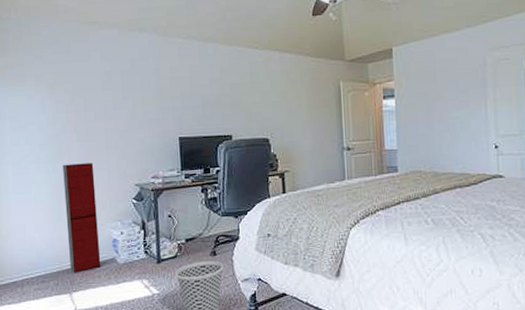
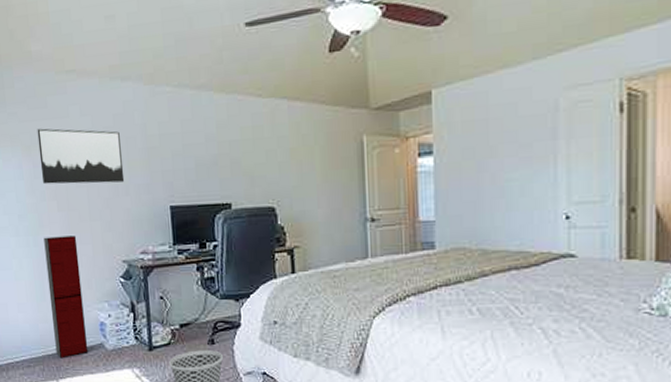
wall art: none [60,70,139,118] -> present [37,128,125,185]

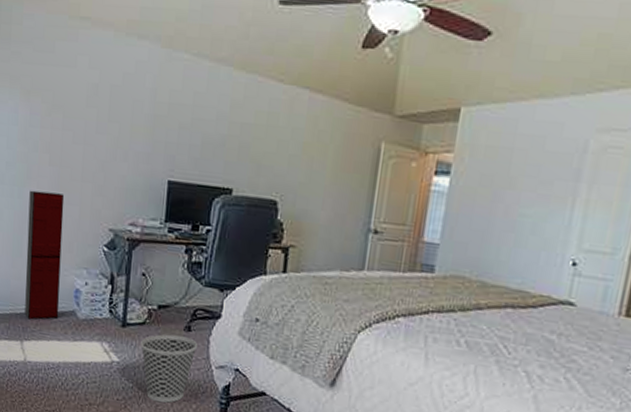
wall art: present [37,128,125,185] -> none [37,73,127,147]

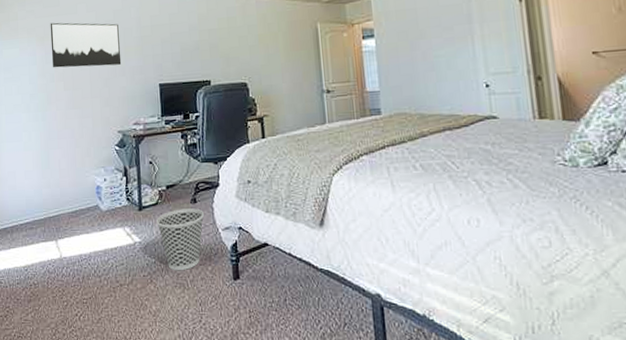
locker: present [25,190,65,320] -> none [51,111,85,220]
wall art: none [37,73,127,147] -> present [50,22,122,68]

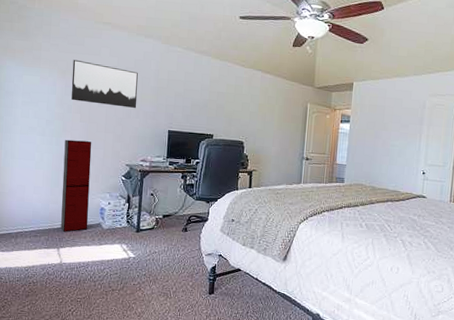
locker: none [51,111,85,220] -> present [61,139,92,232]
wastebasket: present [156,208,205,271] -> none [151,235,193,284]

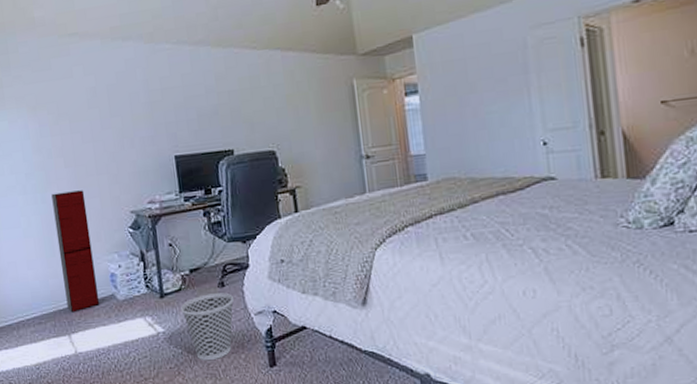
wall art: present [71,59,138,108] -> none [42,88,130,143]
wastebasket: none [151,235,193,284] -> present [181,292,235,361]

